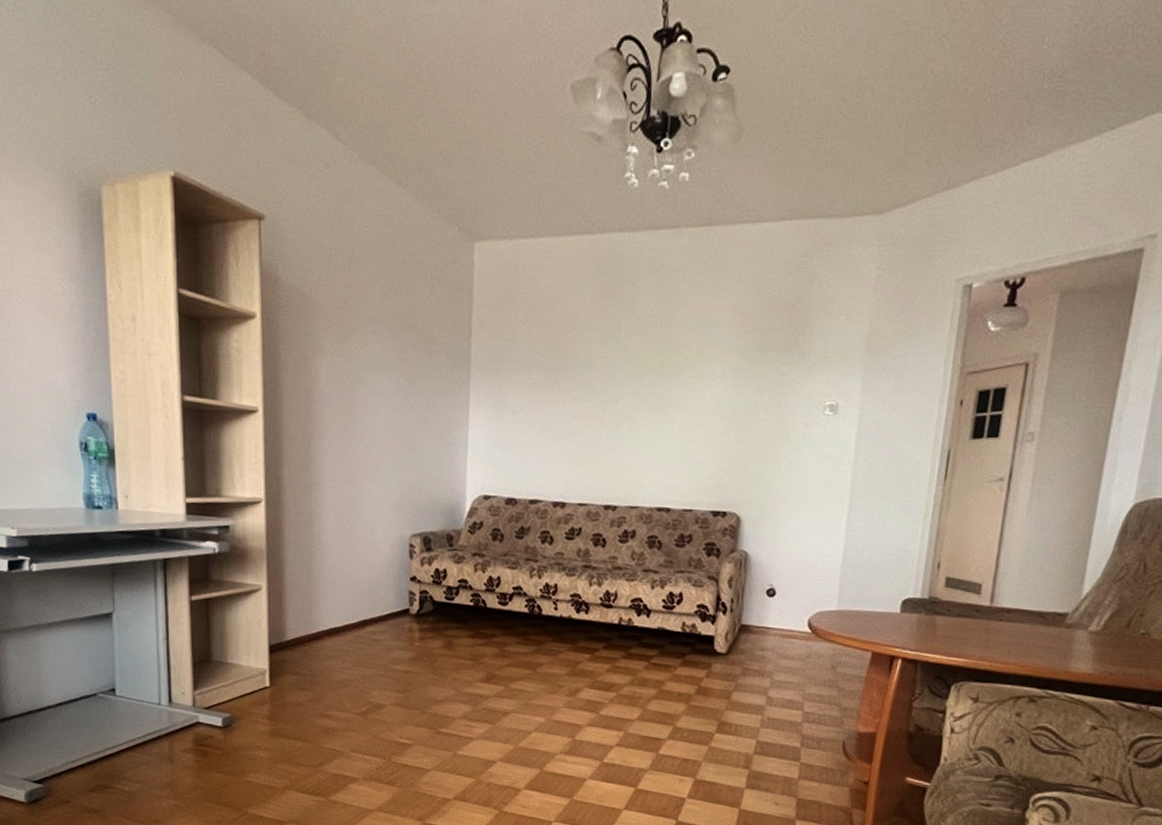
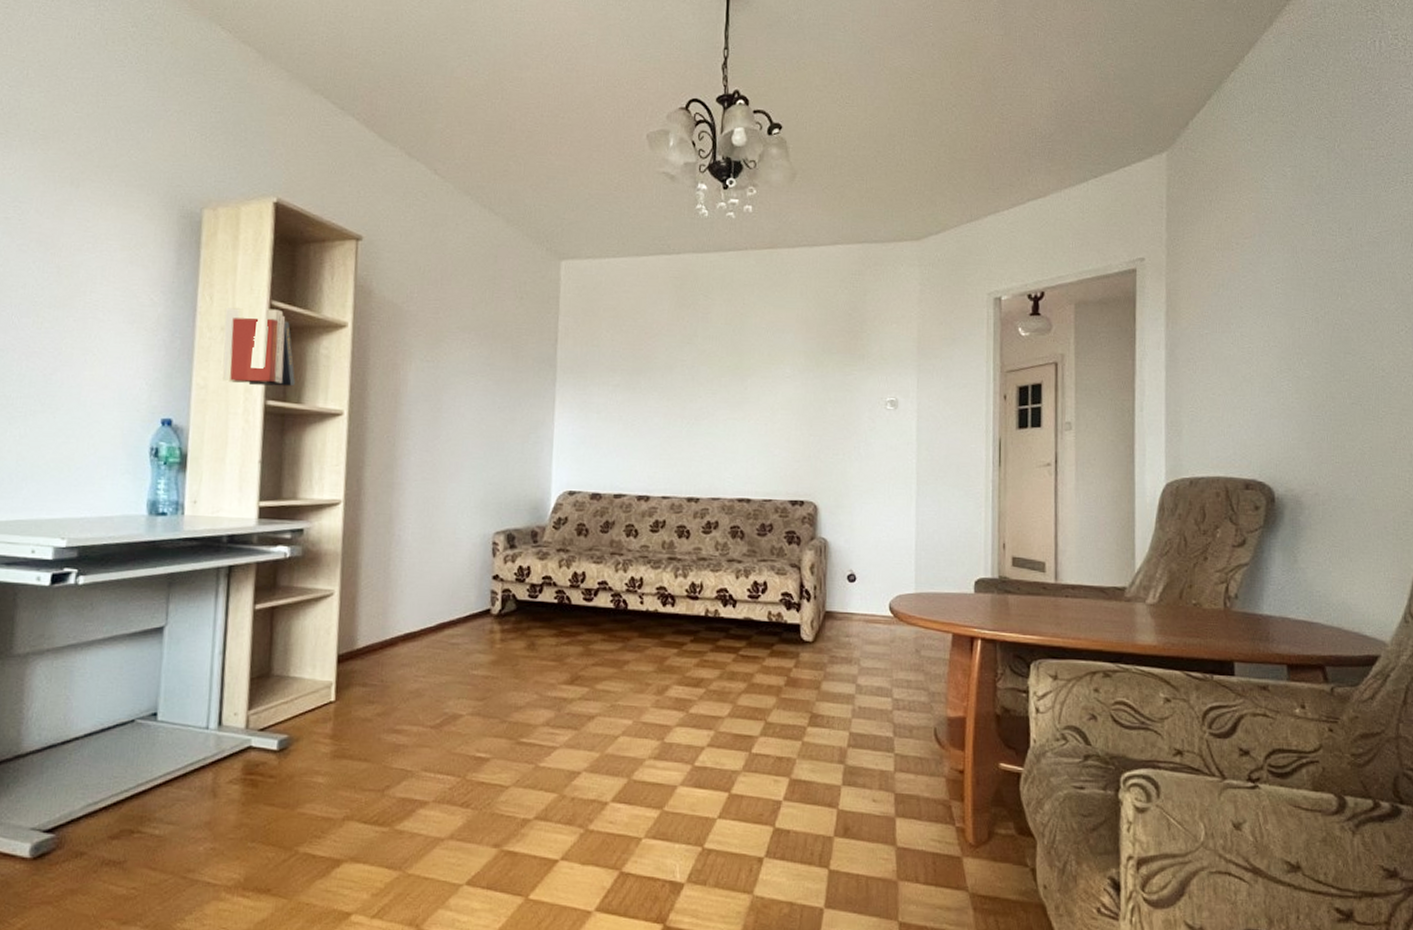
books: none [134,296,209,382] -> present [222,307,295,387]

